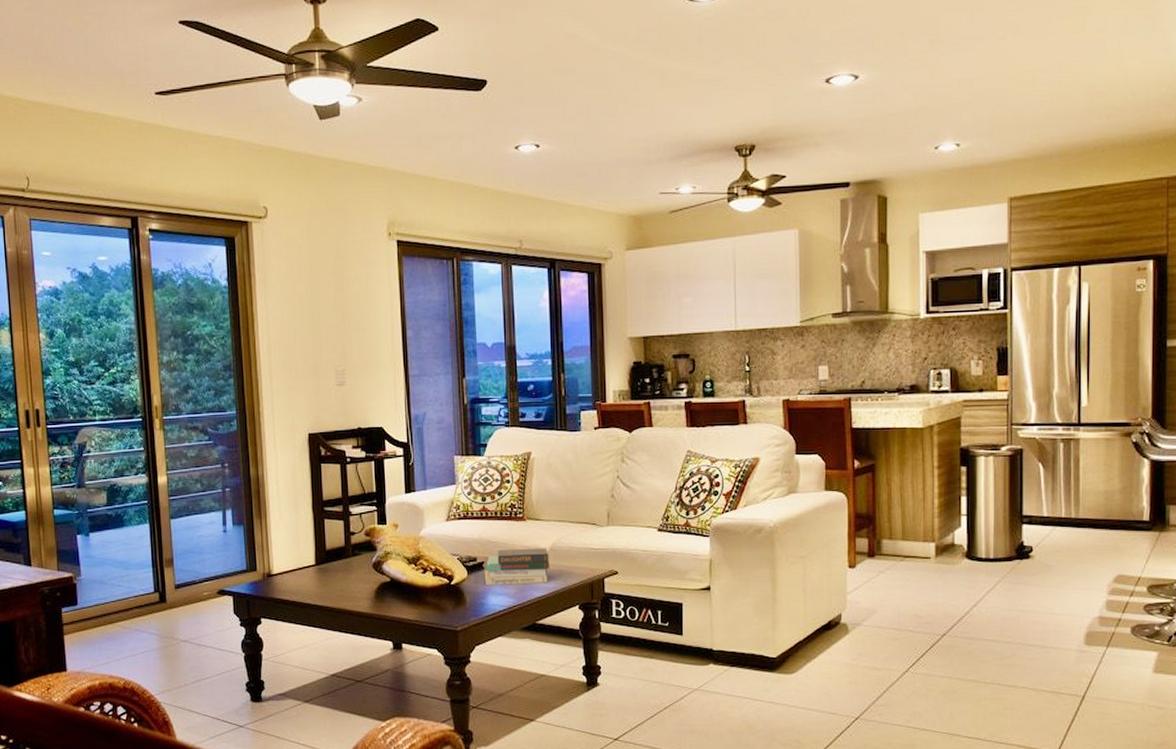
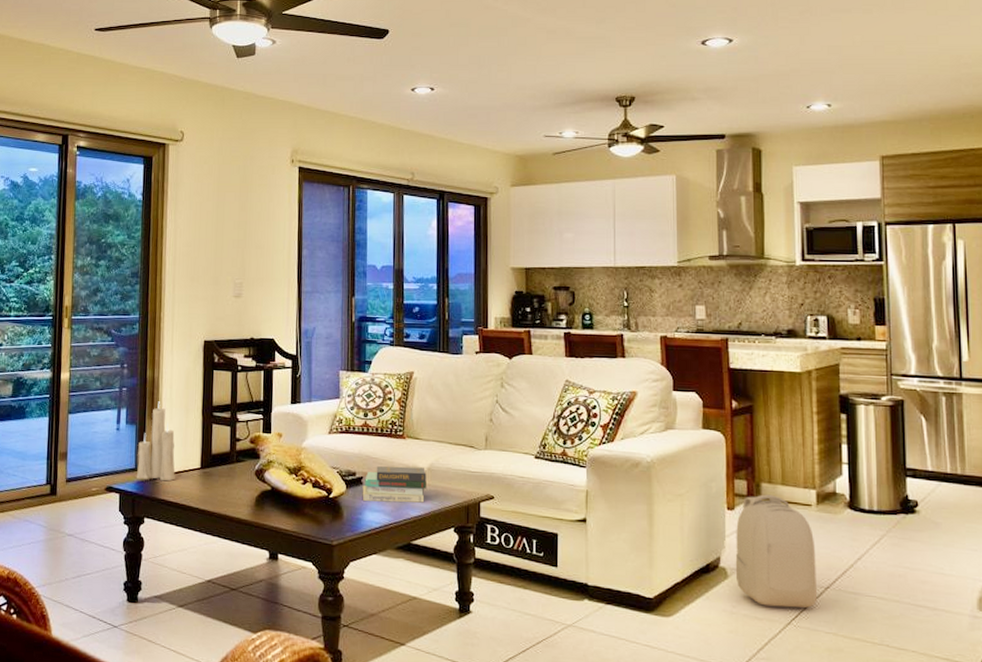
candle: none [248,500,291,581] -> present [136,401,176,481]
backpack: none [856,550,934,657] -> present [735,494,818,608]

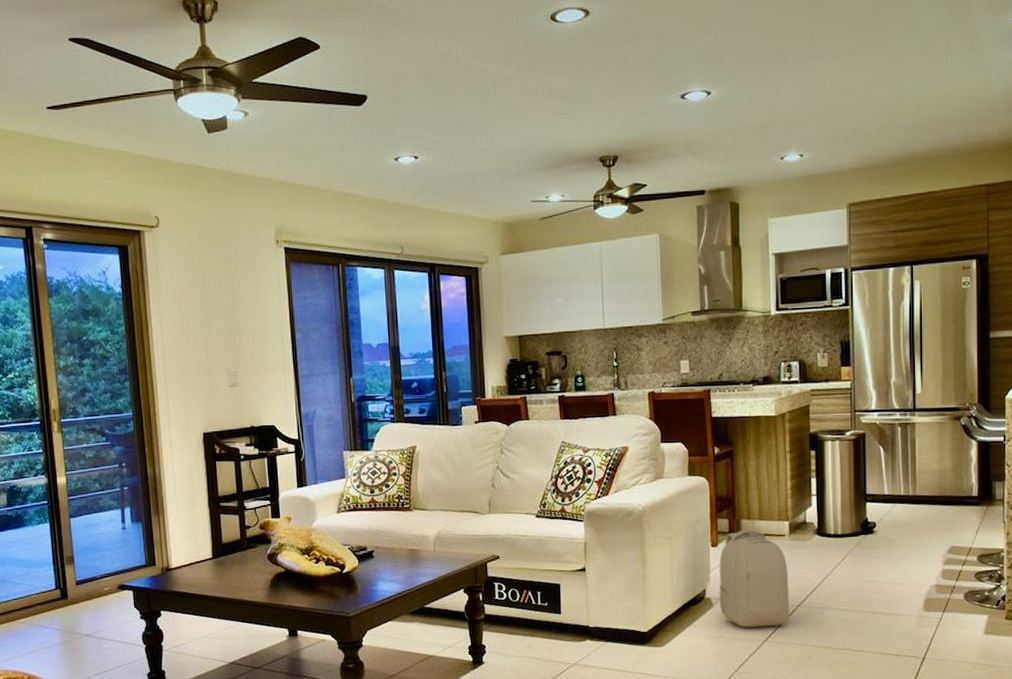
candle: present [136,401,176,481] -> none [147,497,189,575]
books: present [362,466,427,503] -> none [374,536,435,574]

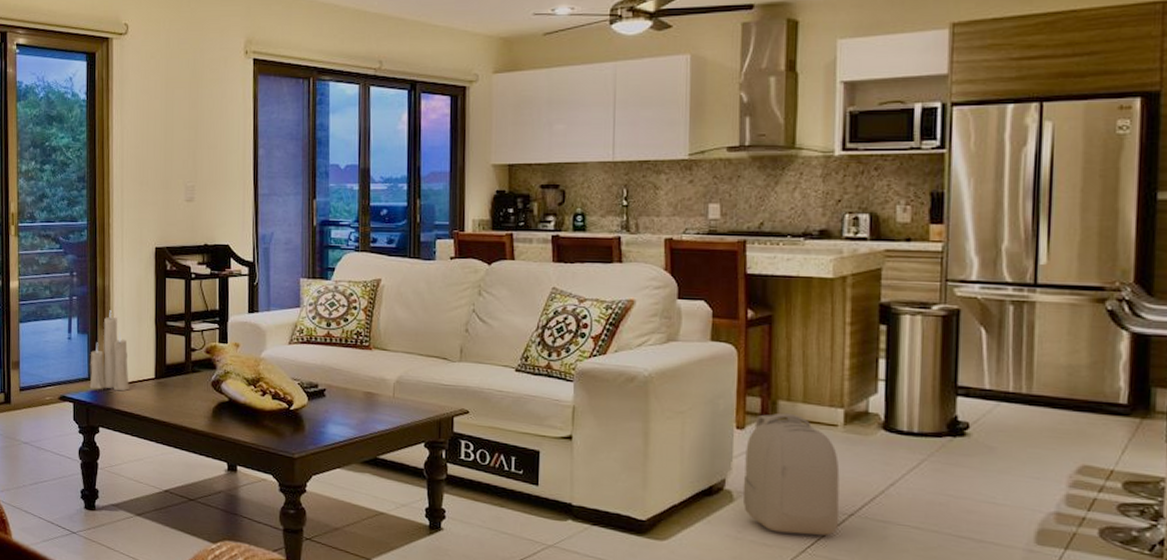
candle: none [147,497,189,575] -> present [89,310,130,391]

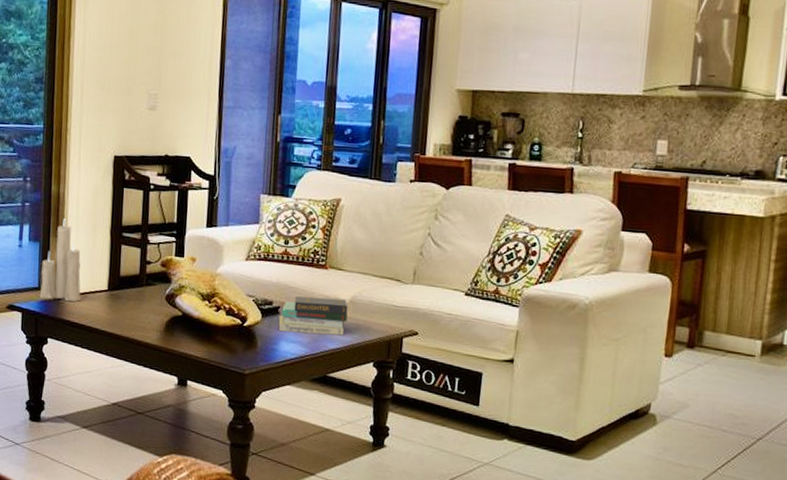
books: none [325,378,395,417] -> present [278,296,348,336]
backpack: present [742,412,840,536] -> none [664,342,753,458]

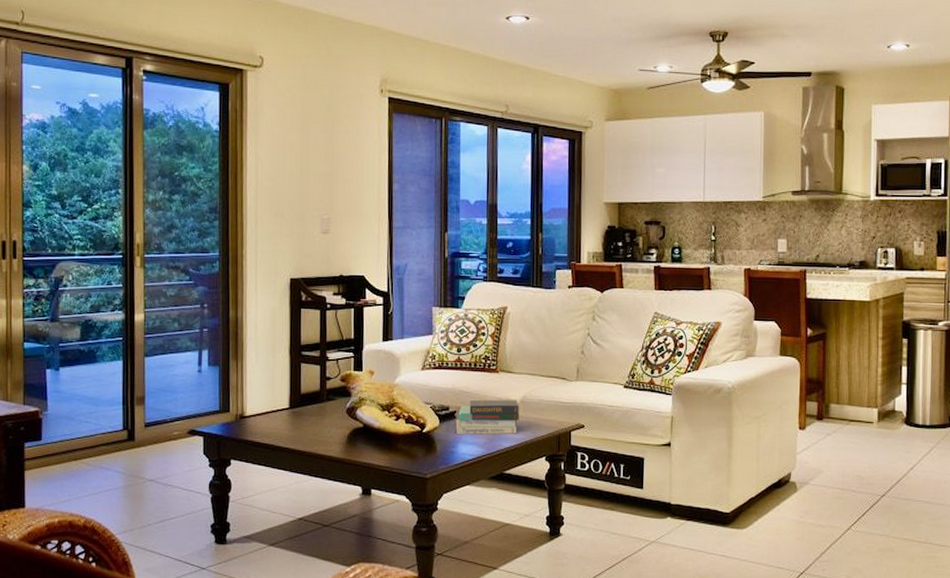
candle: present [39,218,82,302] -> none [220,341,264,423]

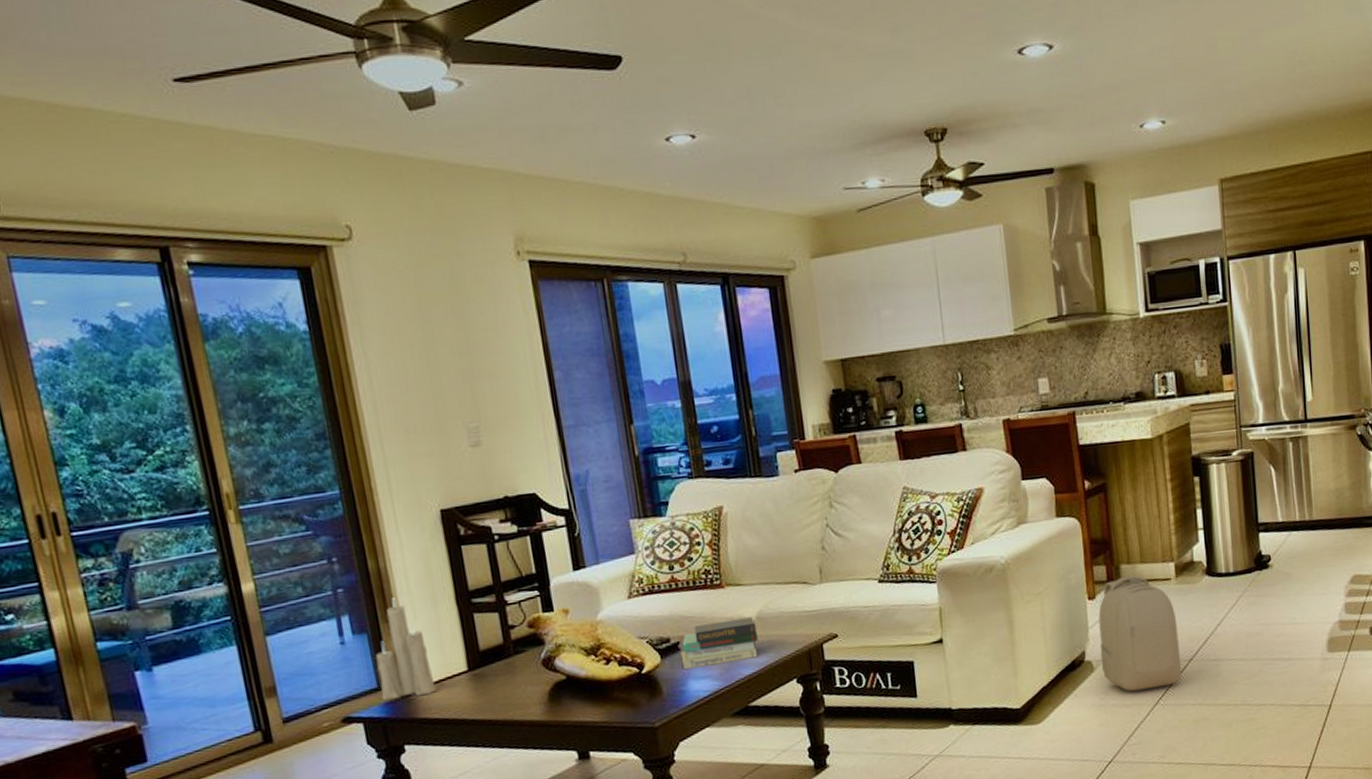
candle: none [220,341,264,423] -> present [376,597,438,701]
backpack: none [804,414,875,515] -> present [1098,575,1182,692]

